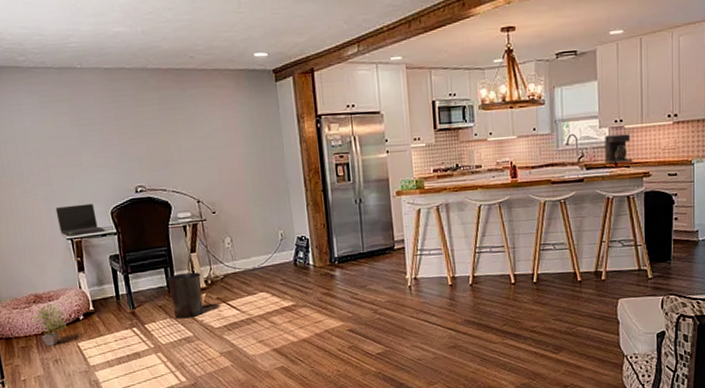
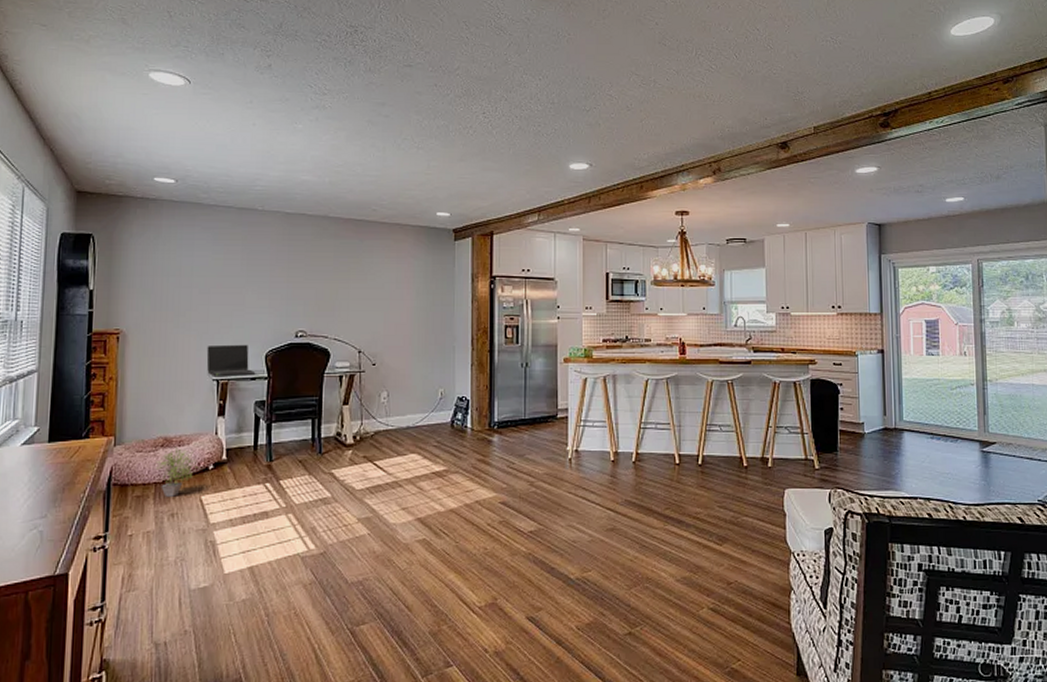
waste bin: present [167,272,204,319] -> none [313,426,351,477]
coffee maker: present [604,134,633,164] -> none [771,321,799,349]

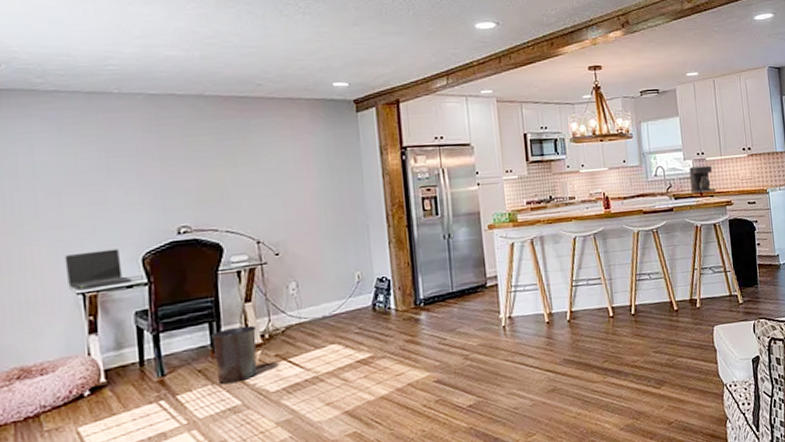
potted plant: present [156,446,198,497] -> none [12,376,69,436]
waste bin: none [313,426,351,477] -> present [211,325,258,385]
coffee maker: none [771,321,799,349] -> present [689,165,716,194]

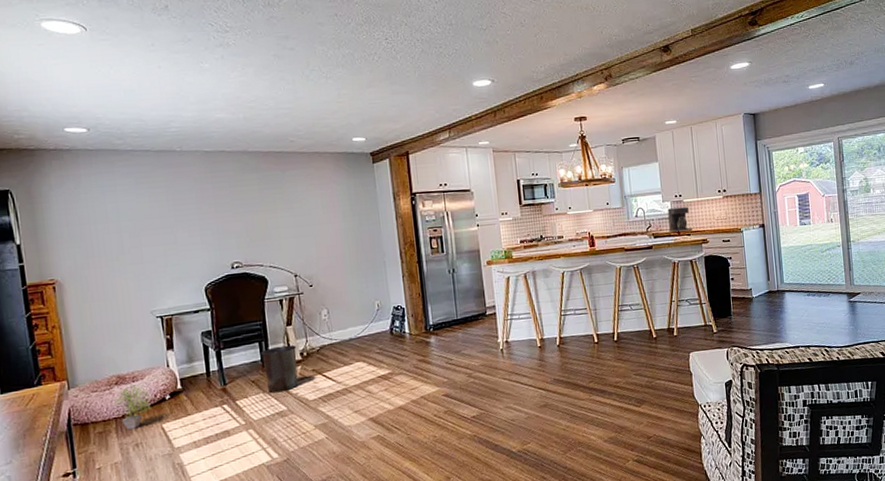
potted plant: none [12,376,69,436] -> present [112,382,155,430]
laptop: present [64,248,132,291] -> none [145,280,198,315]

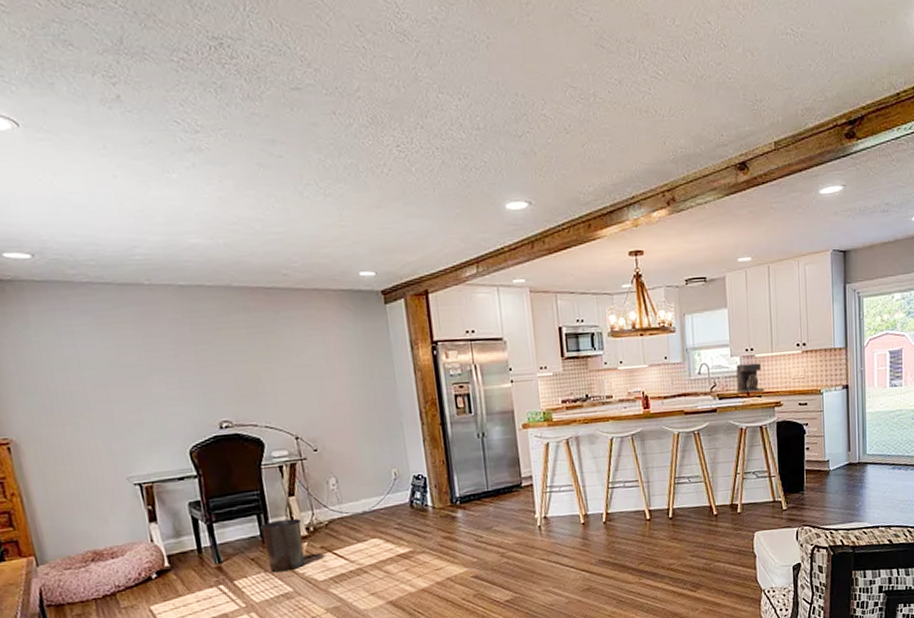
potted plant: present [112,382,155,430] -> none [89,559,139,612]

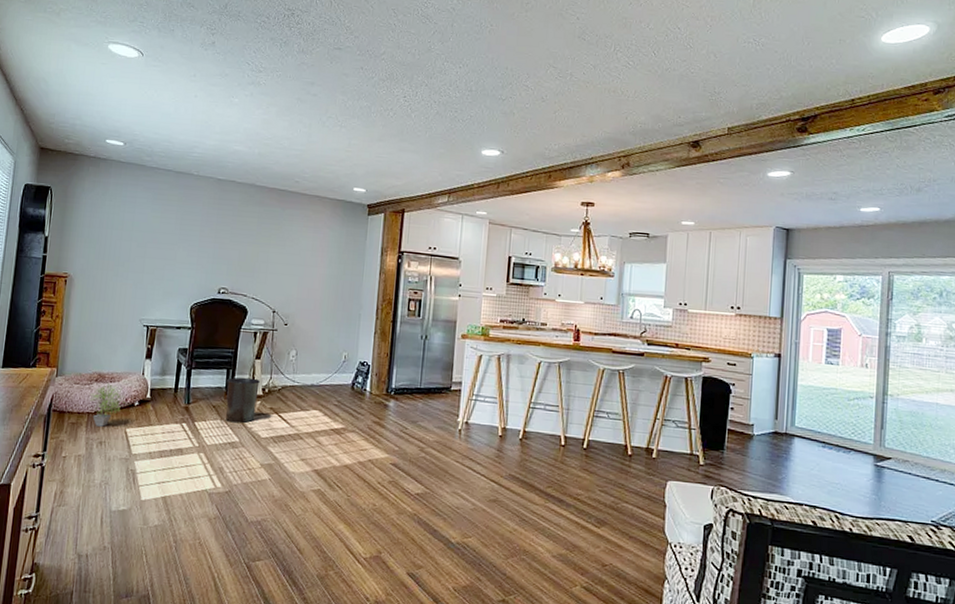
potted plant: none [89,559,139,612] -> present [90,382,126,427]
coffee maker: present [736,363,764,393] -> none [665,316,694,346]

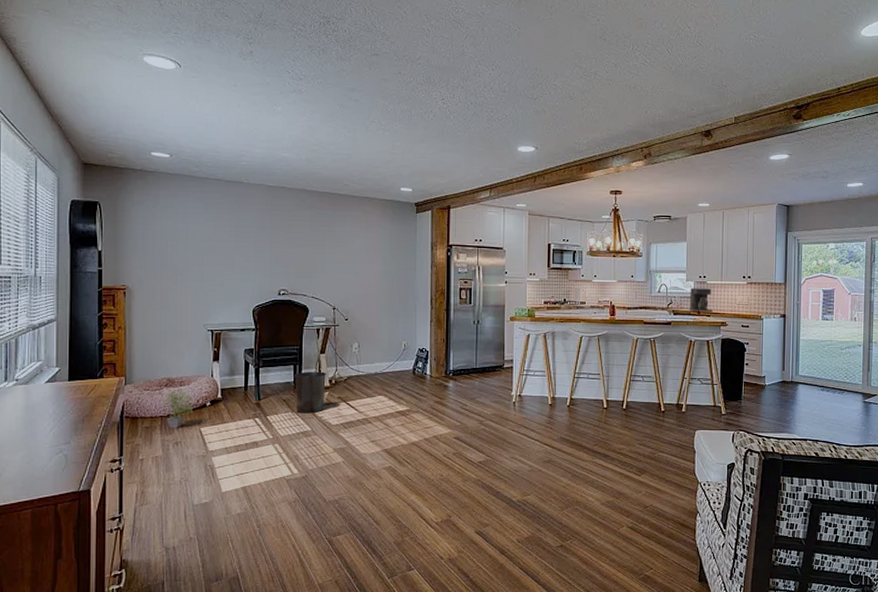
coffee maker: none [665,316,694,346] -> present [689,288,713,313]

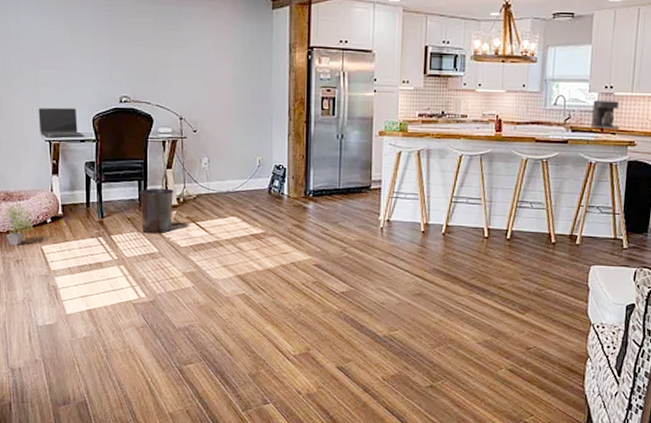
laptop: none [202,300,245,328] -> present [38,107,85,139]

